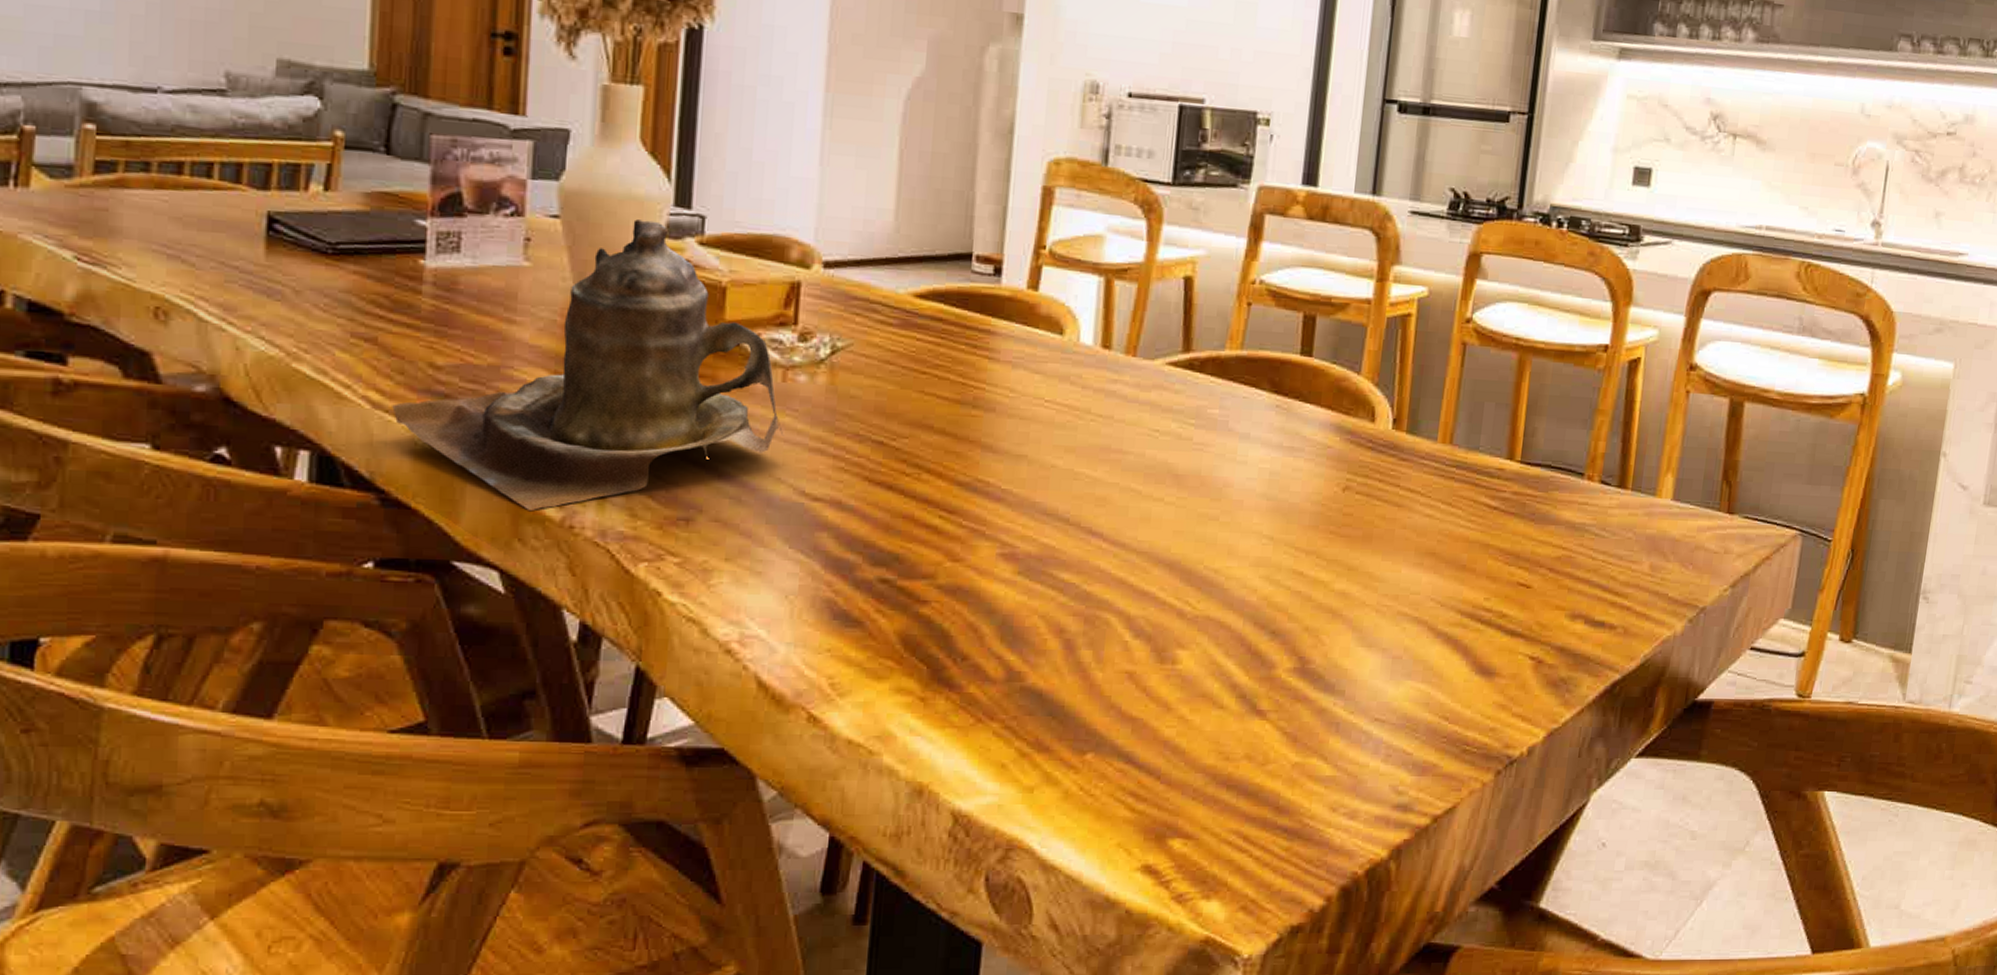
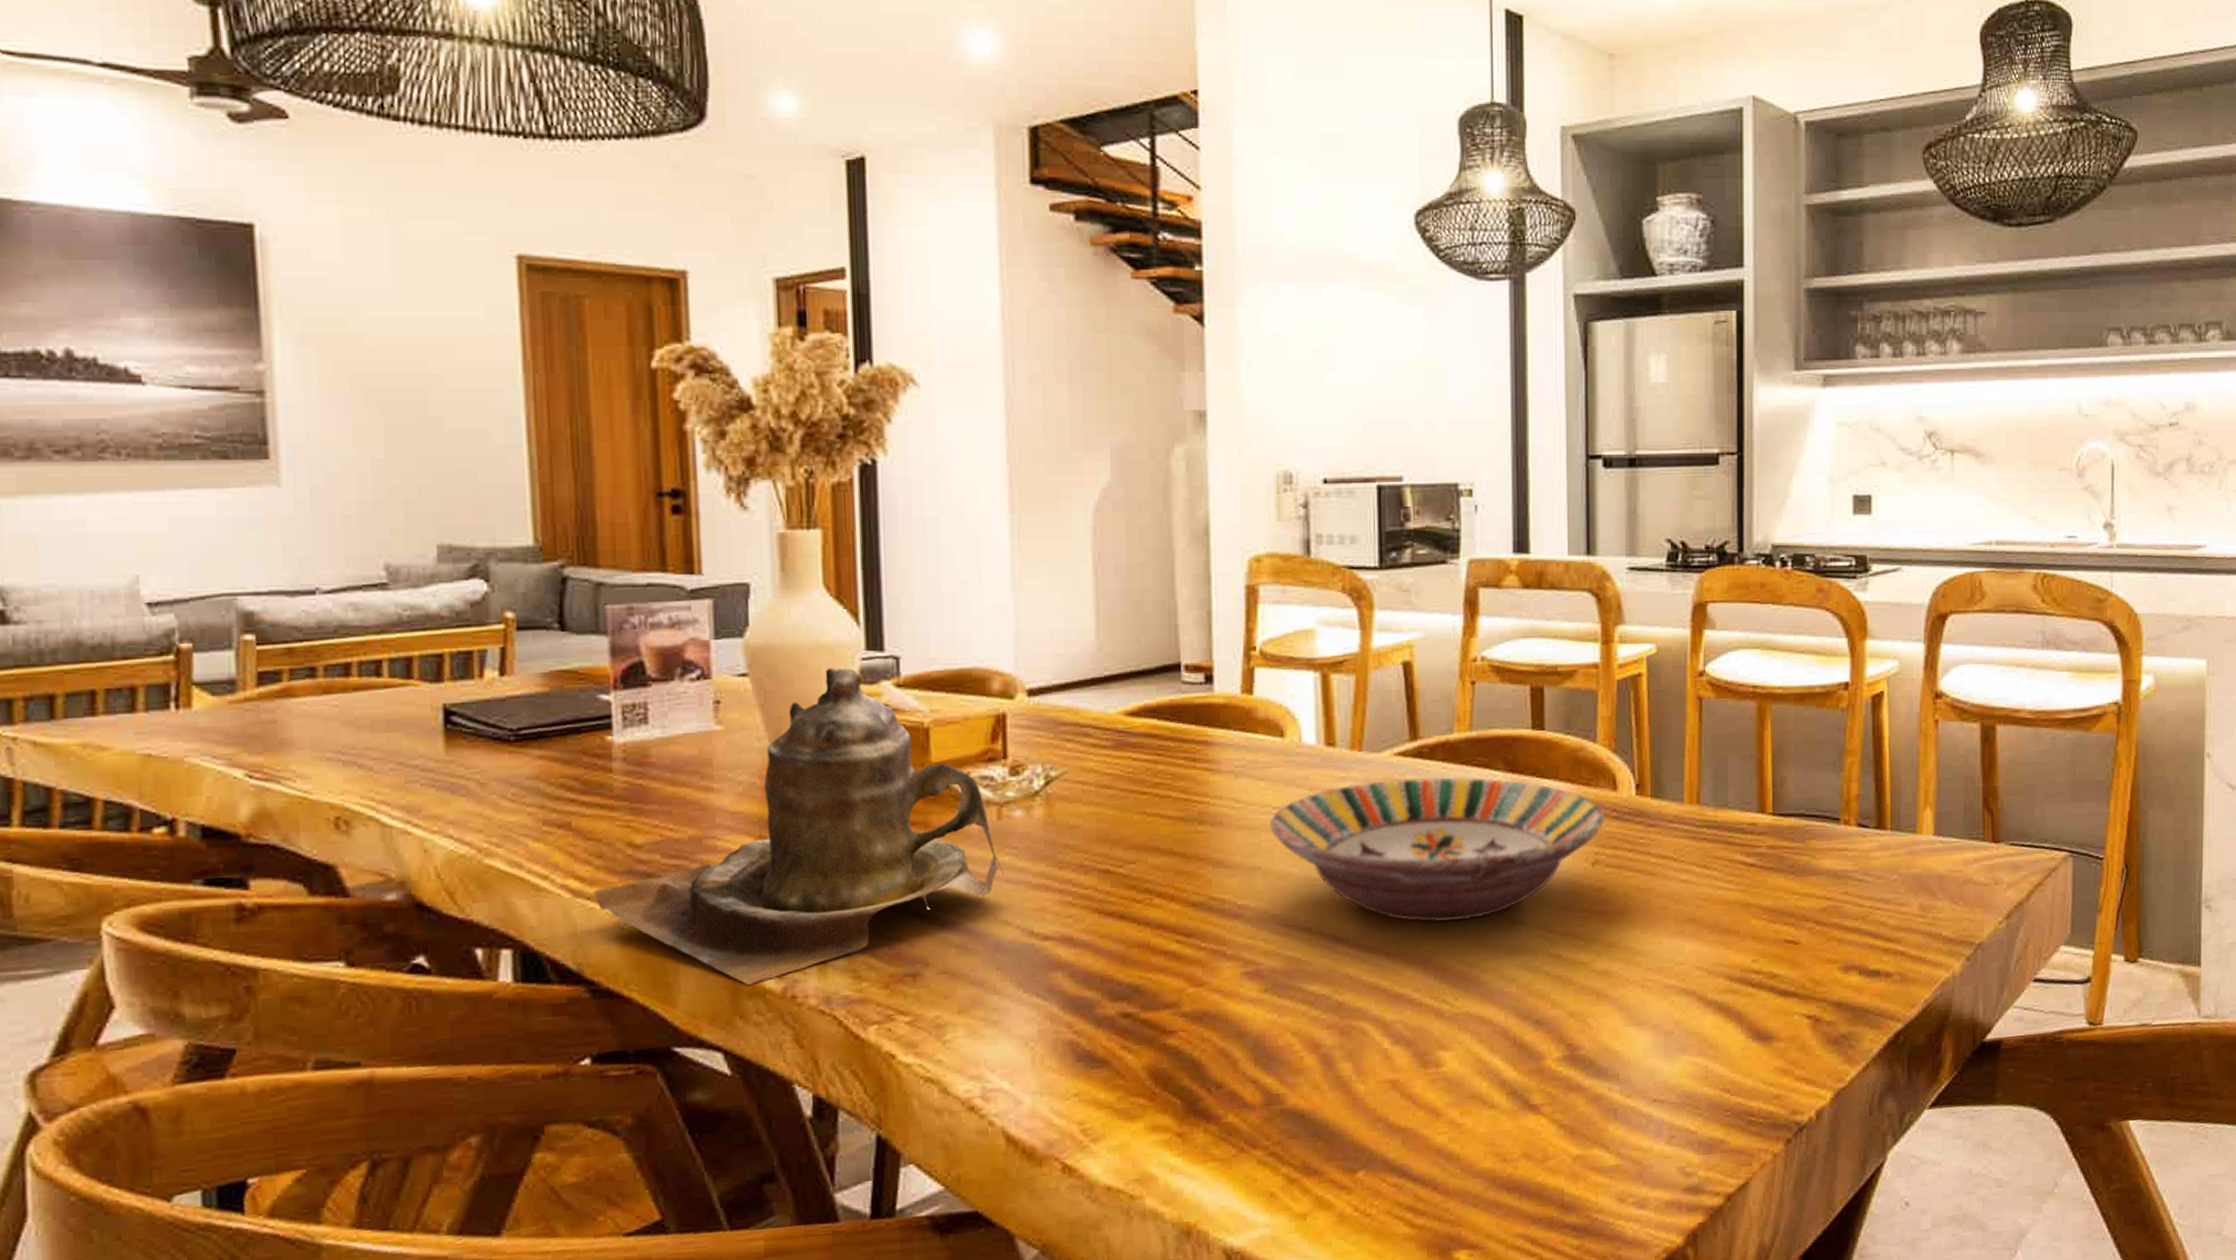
serving bowl: none [1038,386,1361,529] -> present [1268,776,1605,923]

